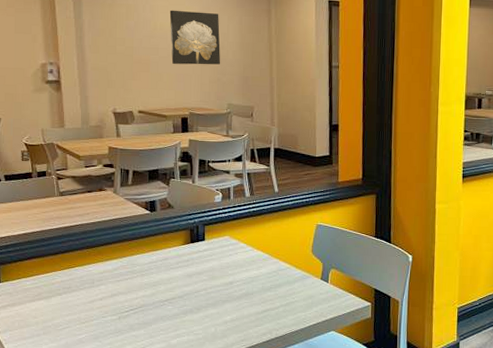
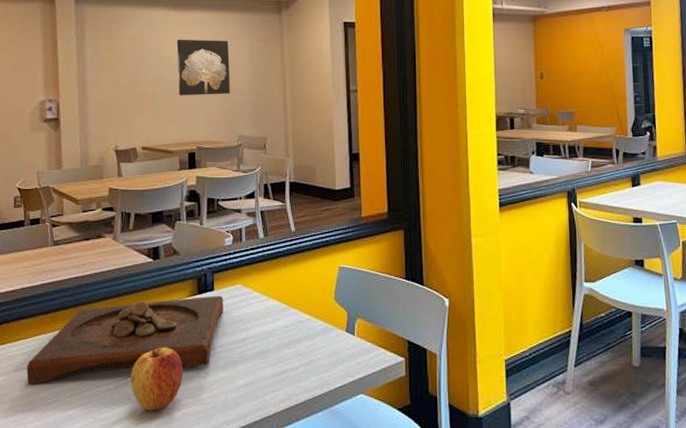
wooden tray: none [40,245,214,312] -> present [26,295,224,383]
apple: none [131,287,179,338] -> present [130,347,184,411]

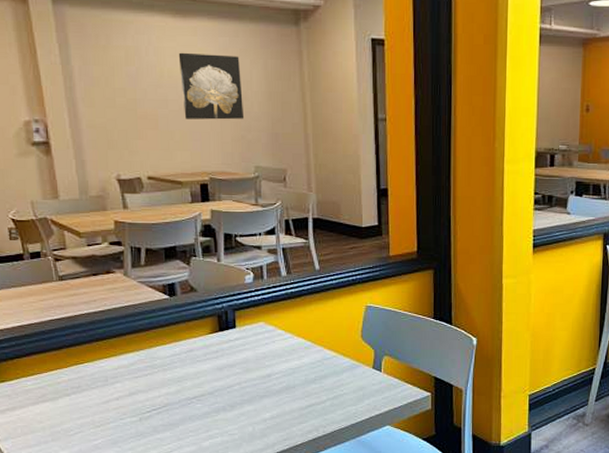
wooden tray: present [26,295,224,383] -> none [45,333,247,416]
apple: present [130,347,184,411] -> none [154,382,209,441]

